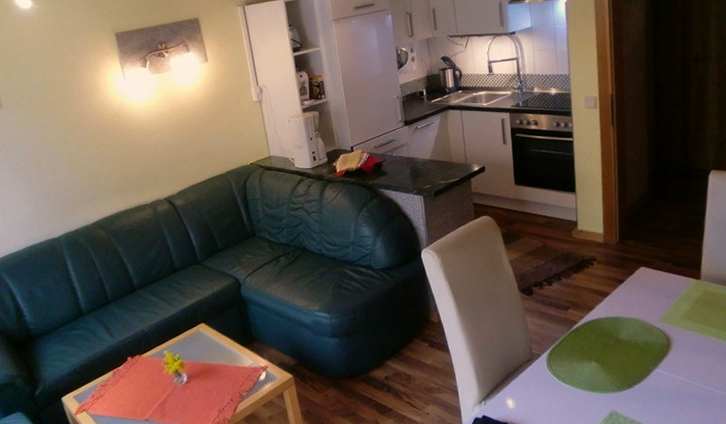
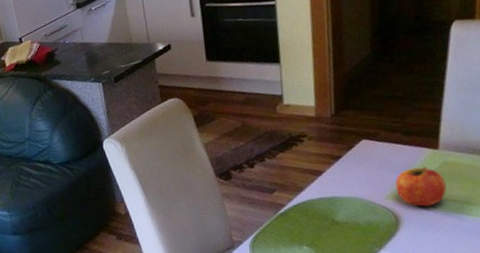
fruit: none [667,294,707,330] -> present [395,166,447,207]

